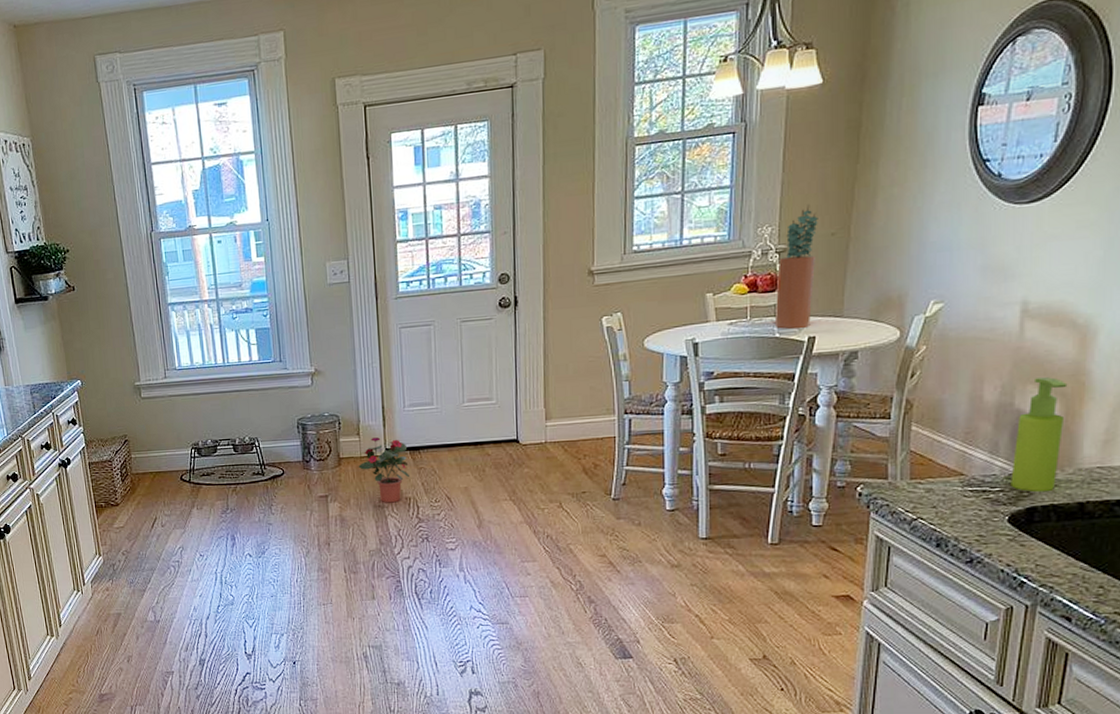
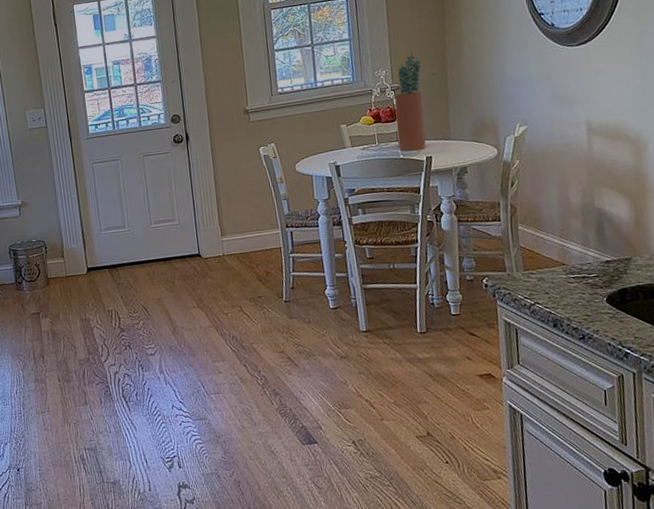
potted flower: present [358,437,409,503] -> none [64,258,110,317]
soap dispenser: present [1010,377,1068,493] -> none [600,181,638,276]

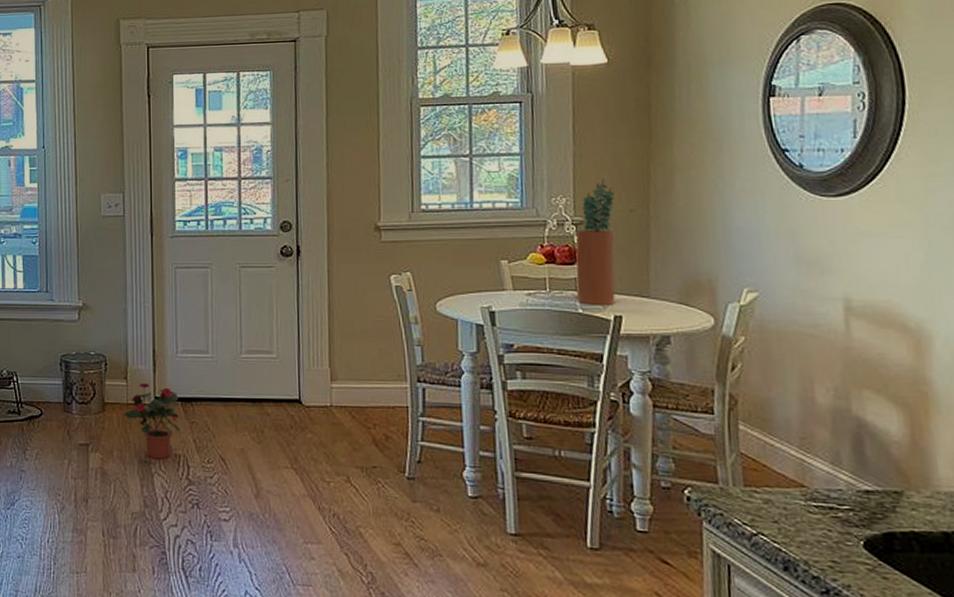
potted flower: none [64,258,110,317] -> present [124,383,180,459]

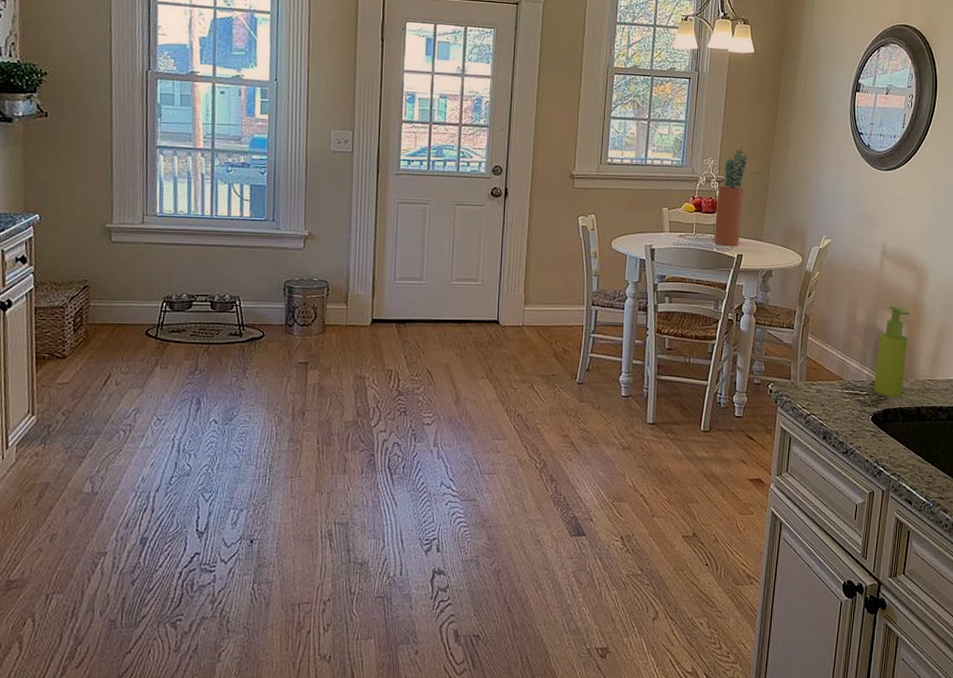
potted flower: present [124,383,180,459] -> none [343,307,394,374]
soap dispenser: none [858,383,913,516] -> present [873,306,910,397]

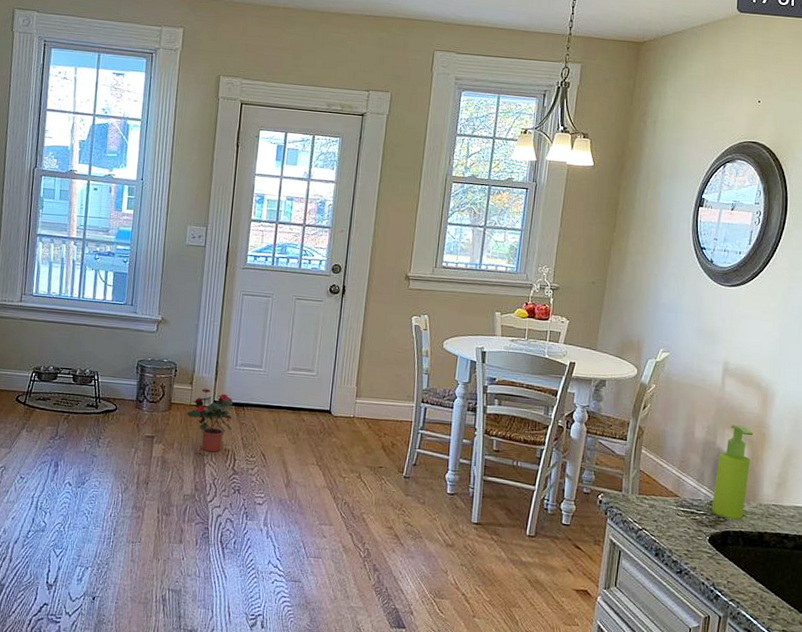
potted flower: none [343,307,394,374] -> present [186,389,234,453]
vase: present [713,146,748,247] -> none [545,255,584,355]

